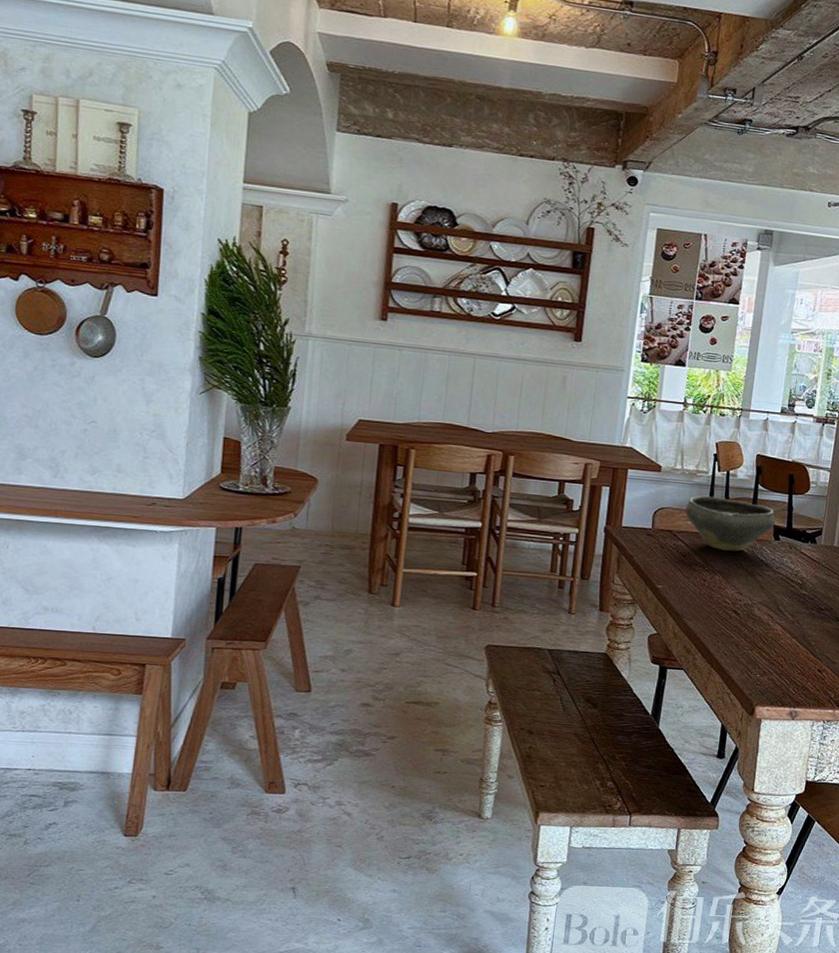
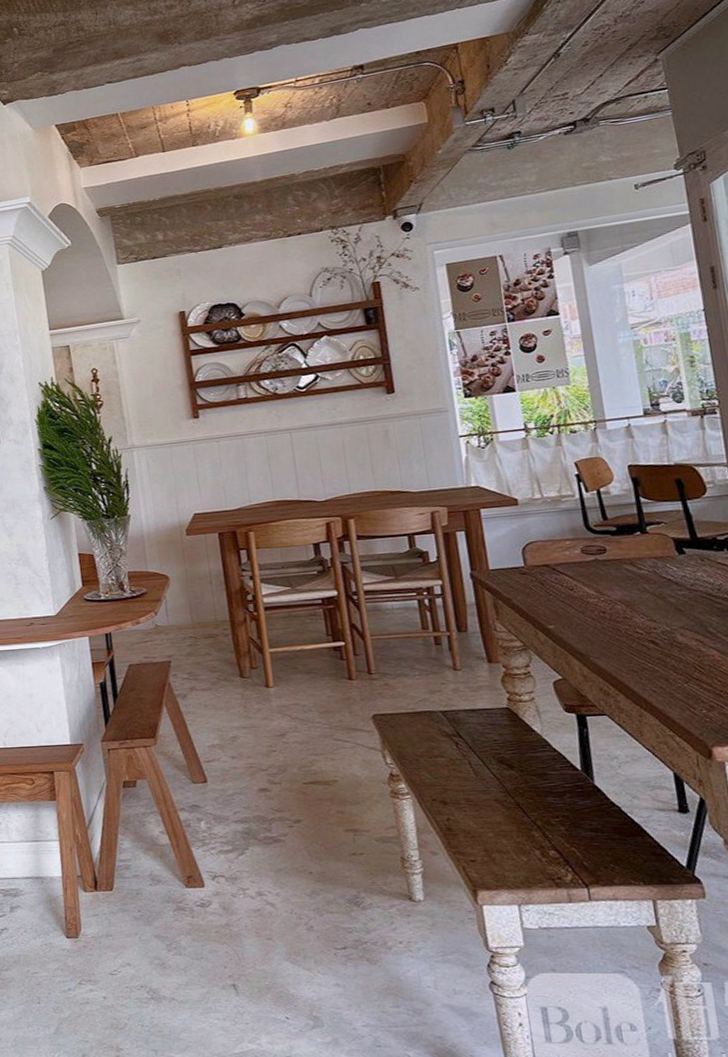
bowl: present [685,495,776,552] -> none [558,518,674,577]

